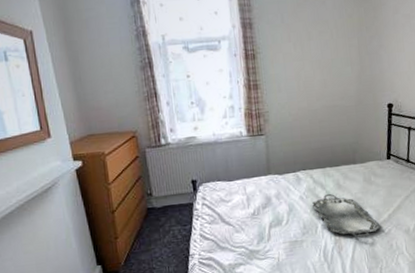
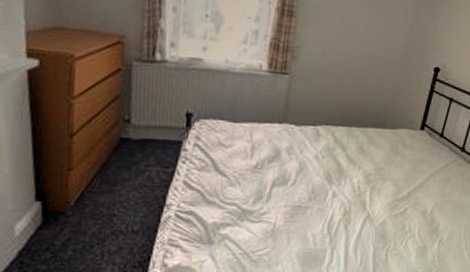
serving tray: present [312,193,381,238] -> none [327,157,398,213]

